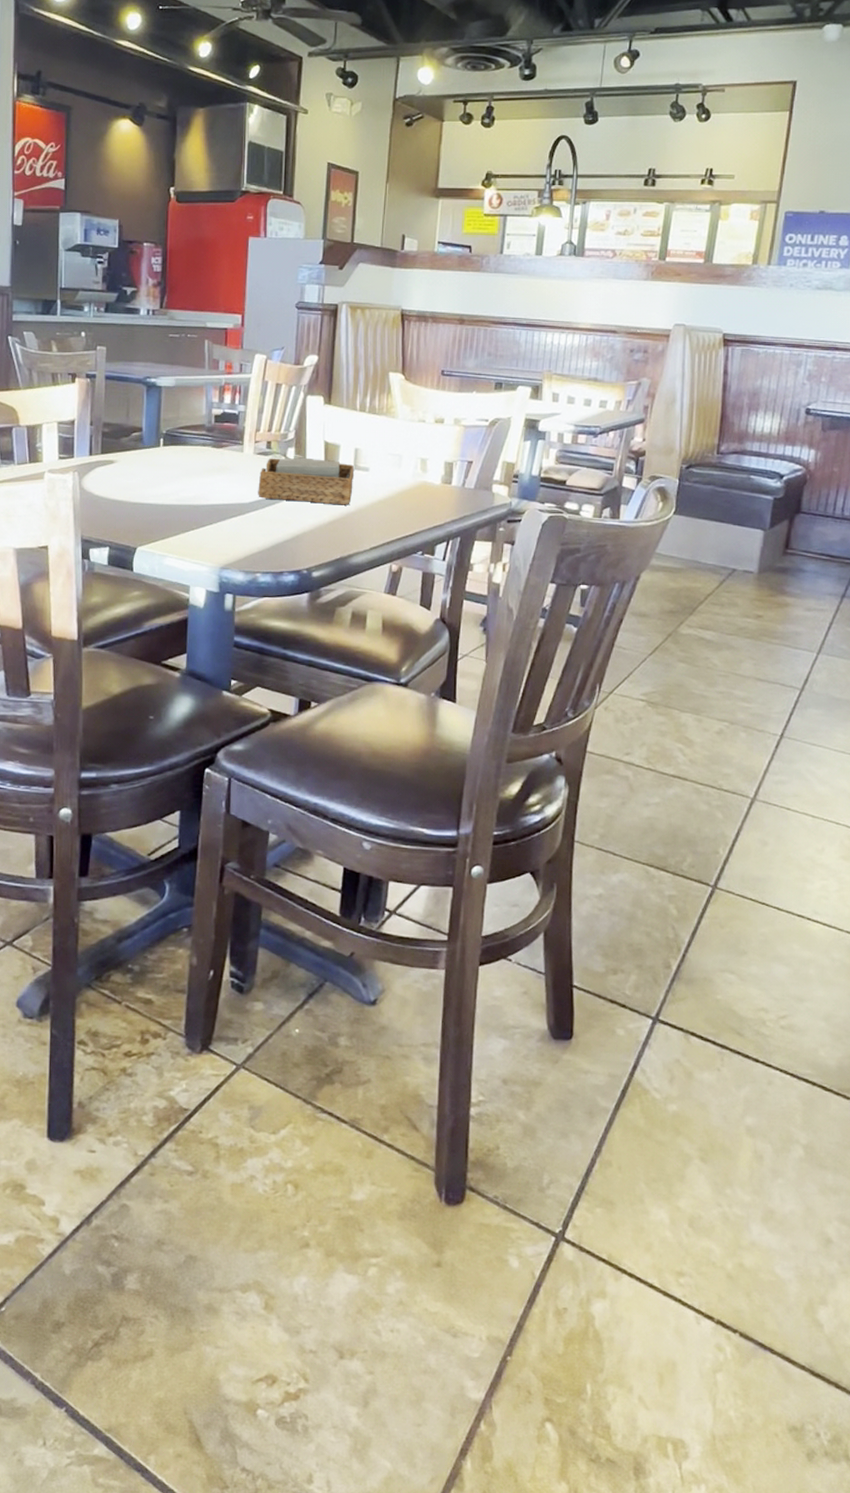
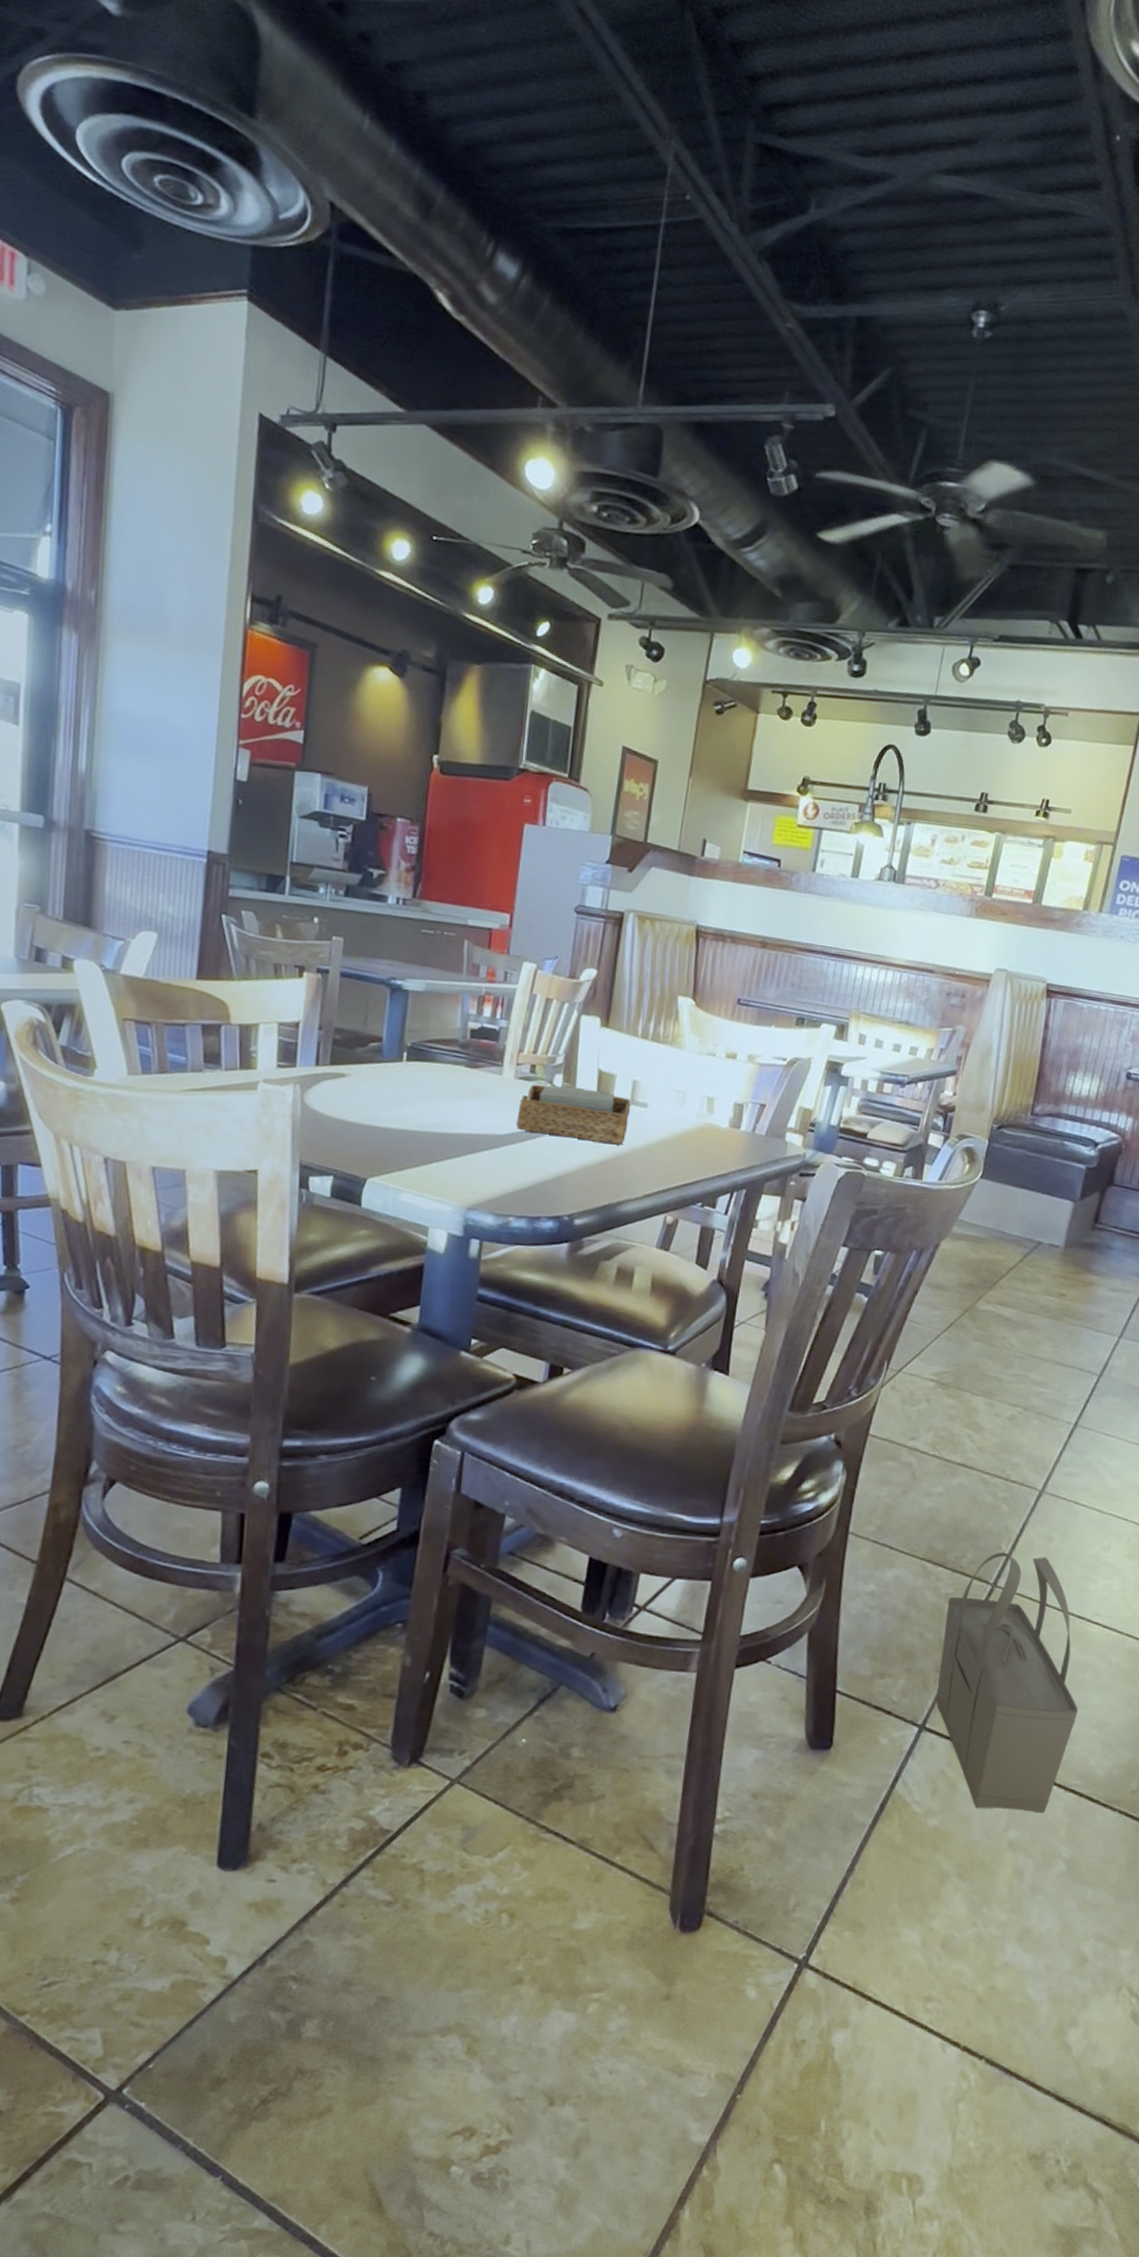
shopping bag: none [667,856,805,1101] -> present [935,1552,1078,1814]

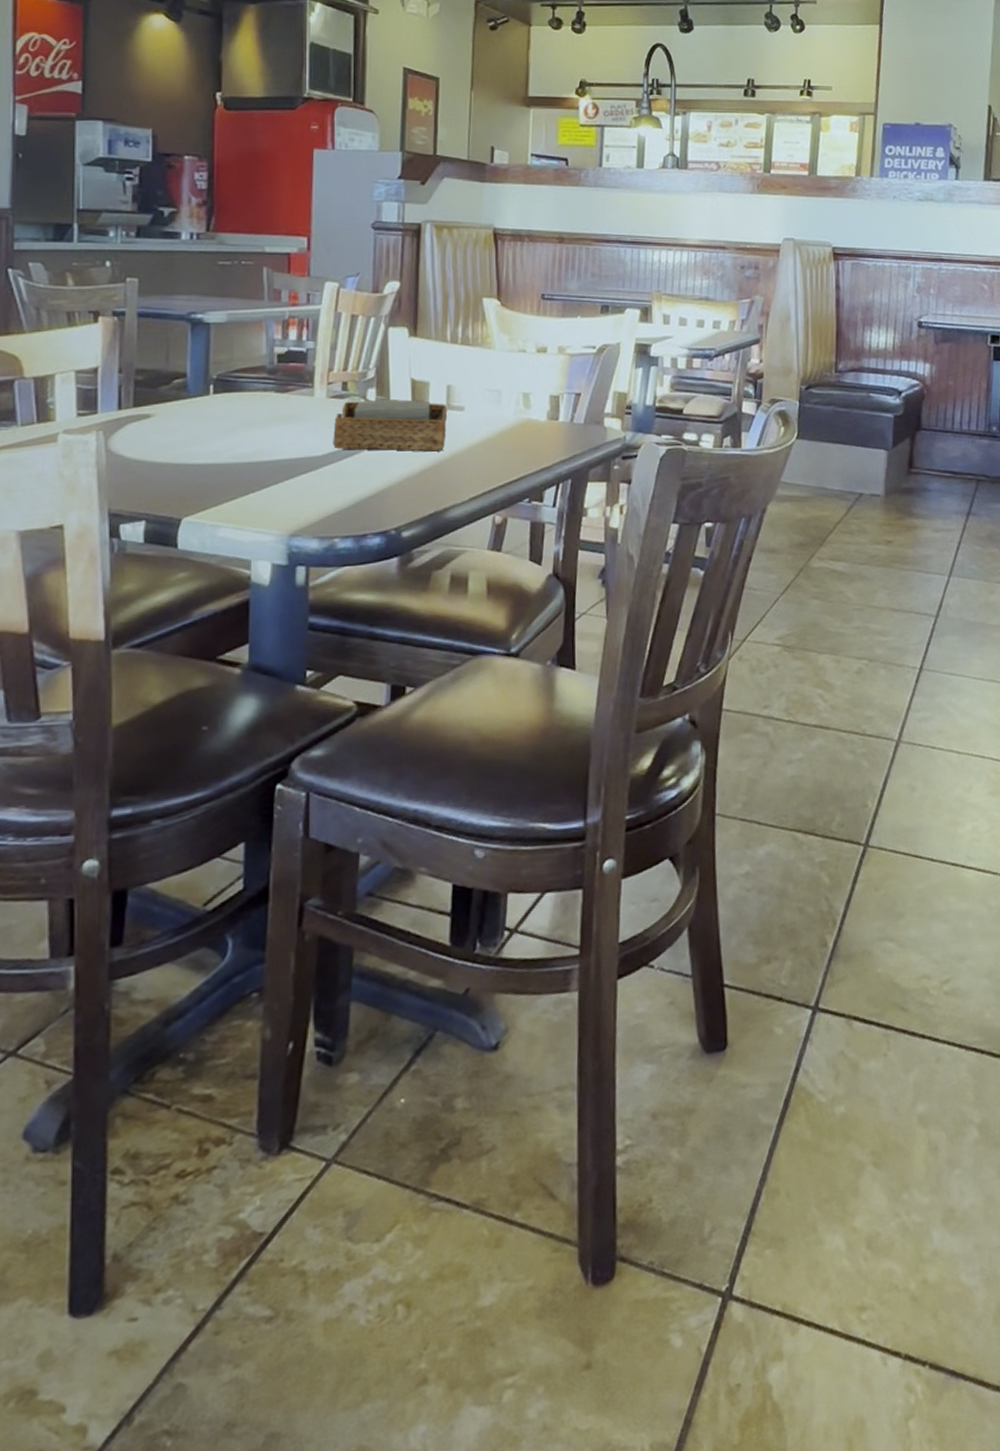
shopping bag: present [935,1552,1078,1814] -> none [823,807,966,1086]

